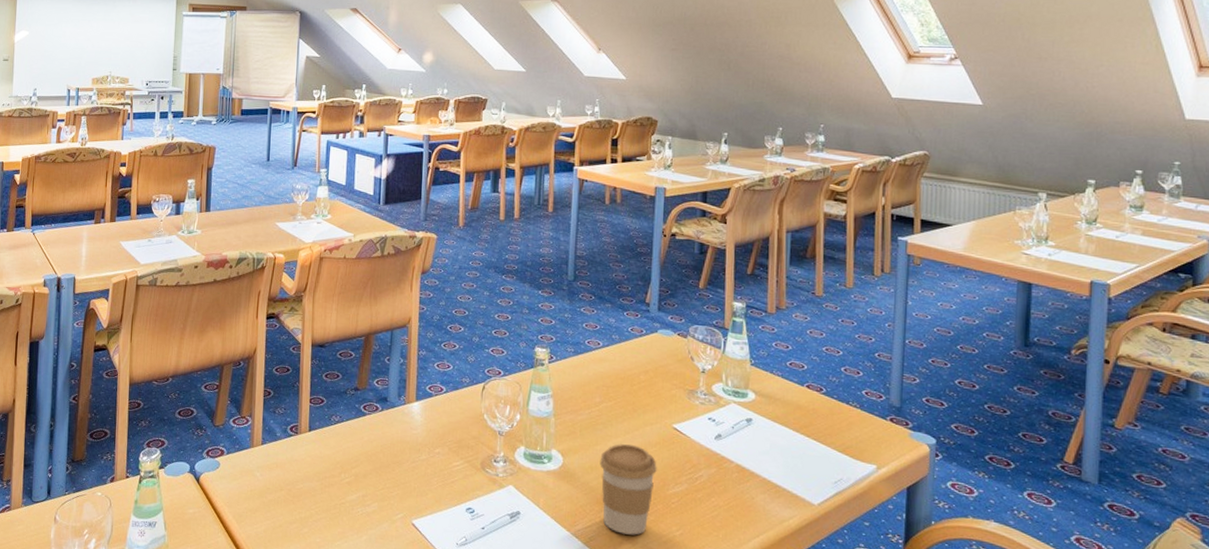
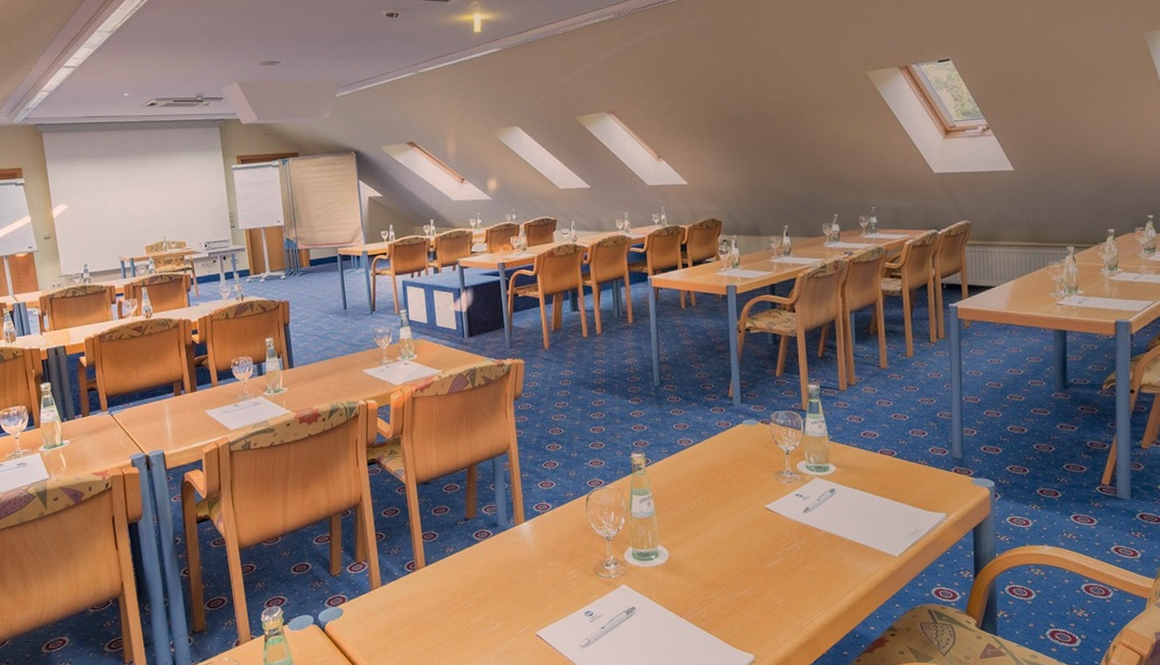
coffee cup: present [600,444,657,536] -> none [702,530,755,611]

